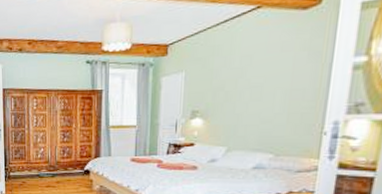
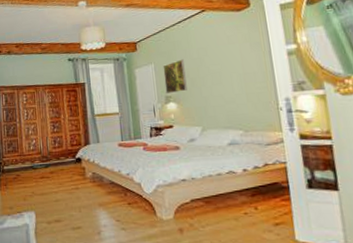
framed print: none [193,68,222,109] -> present [163,59,187,94]

